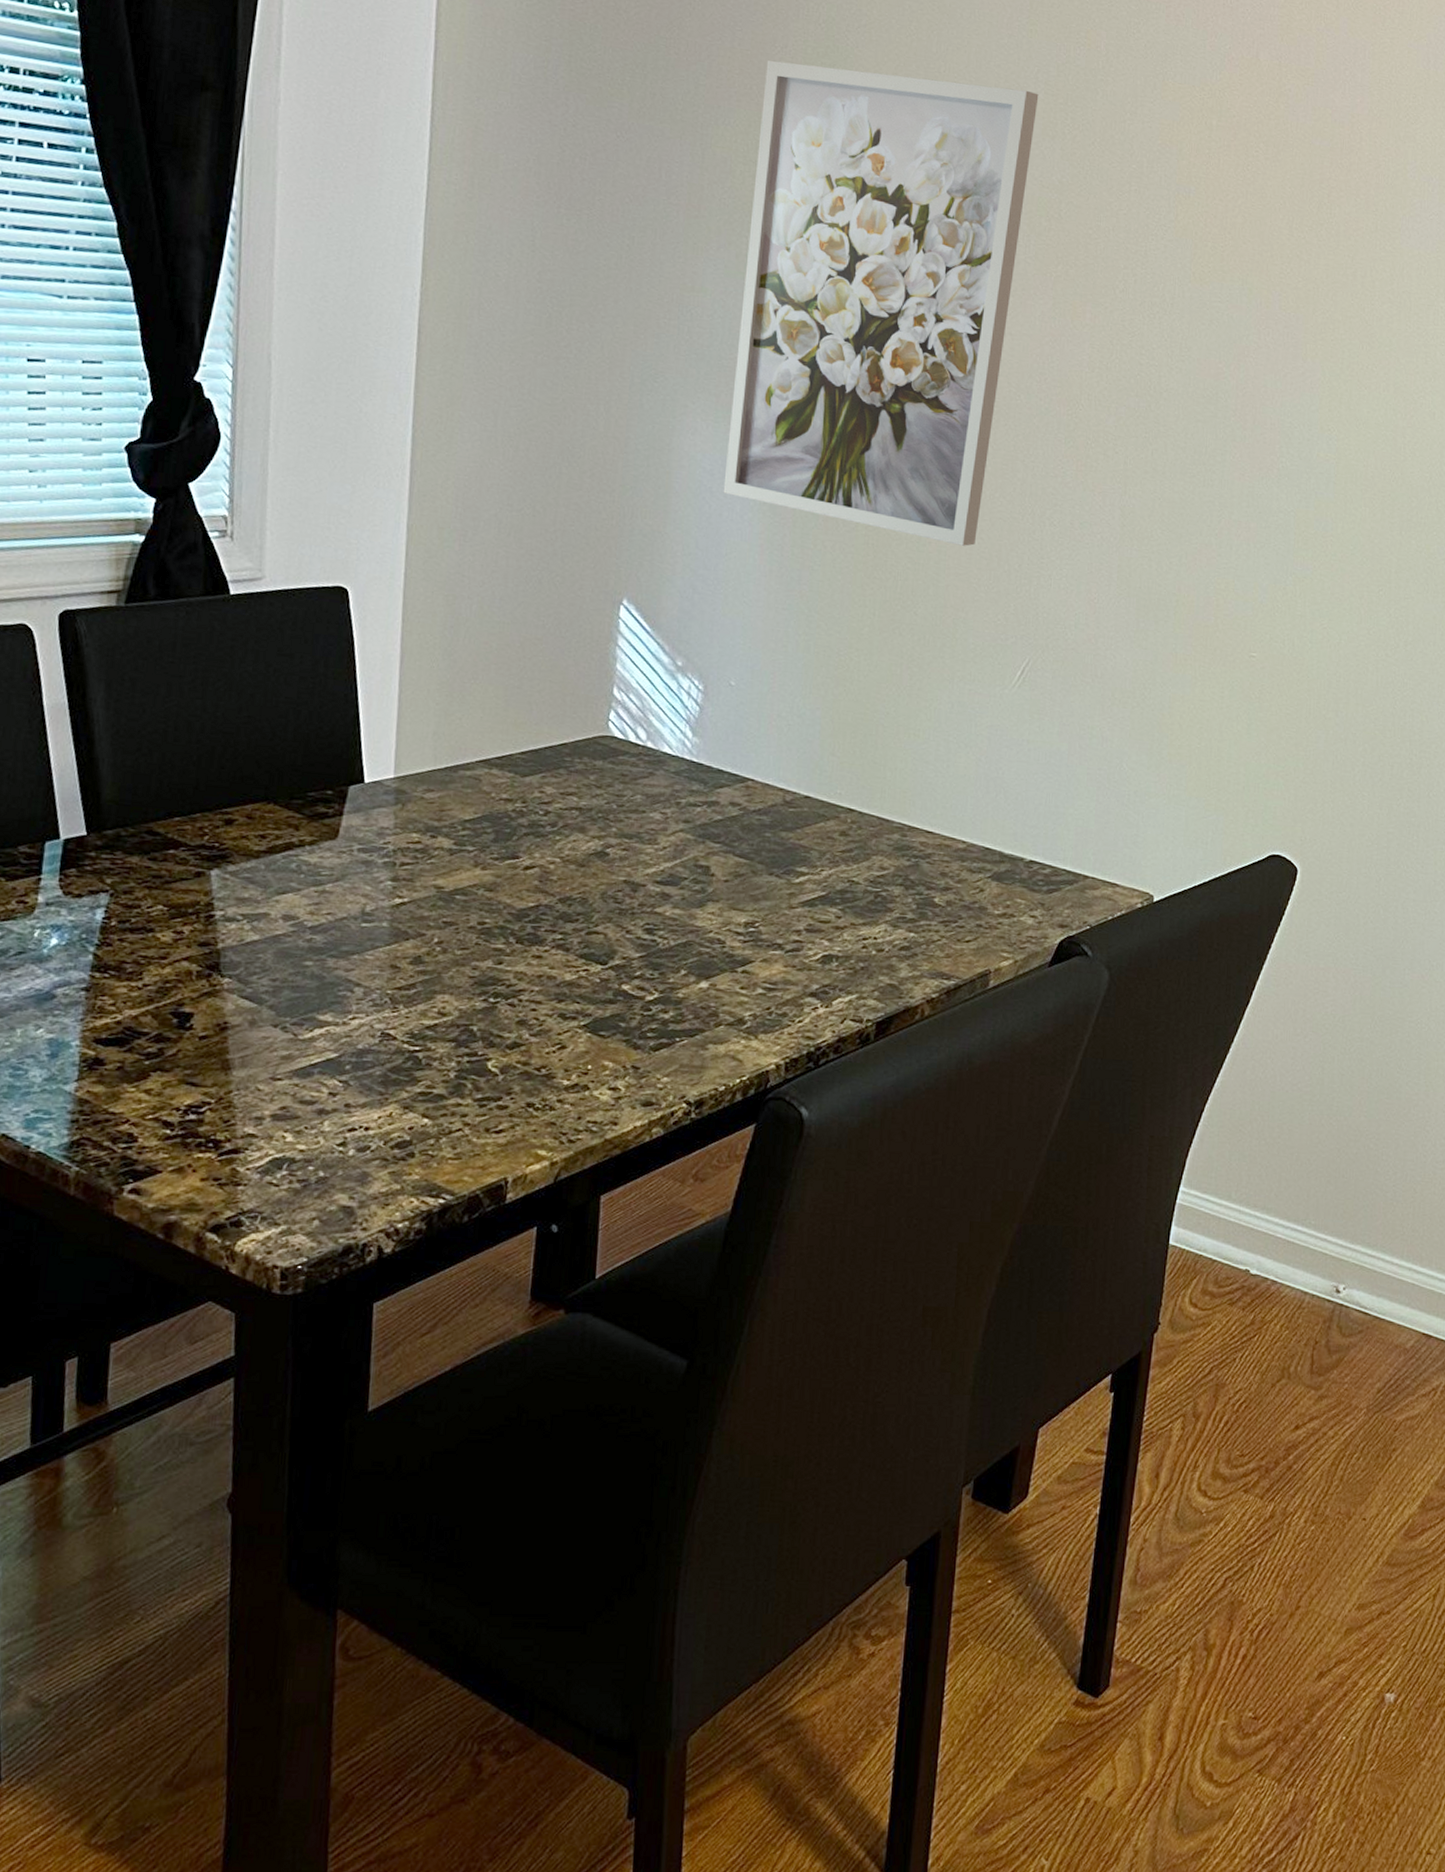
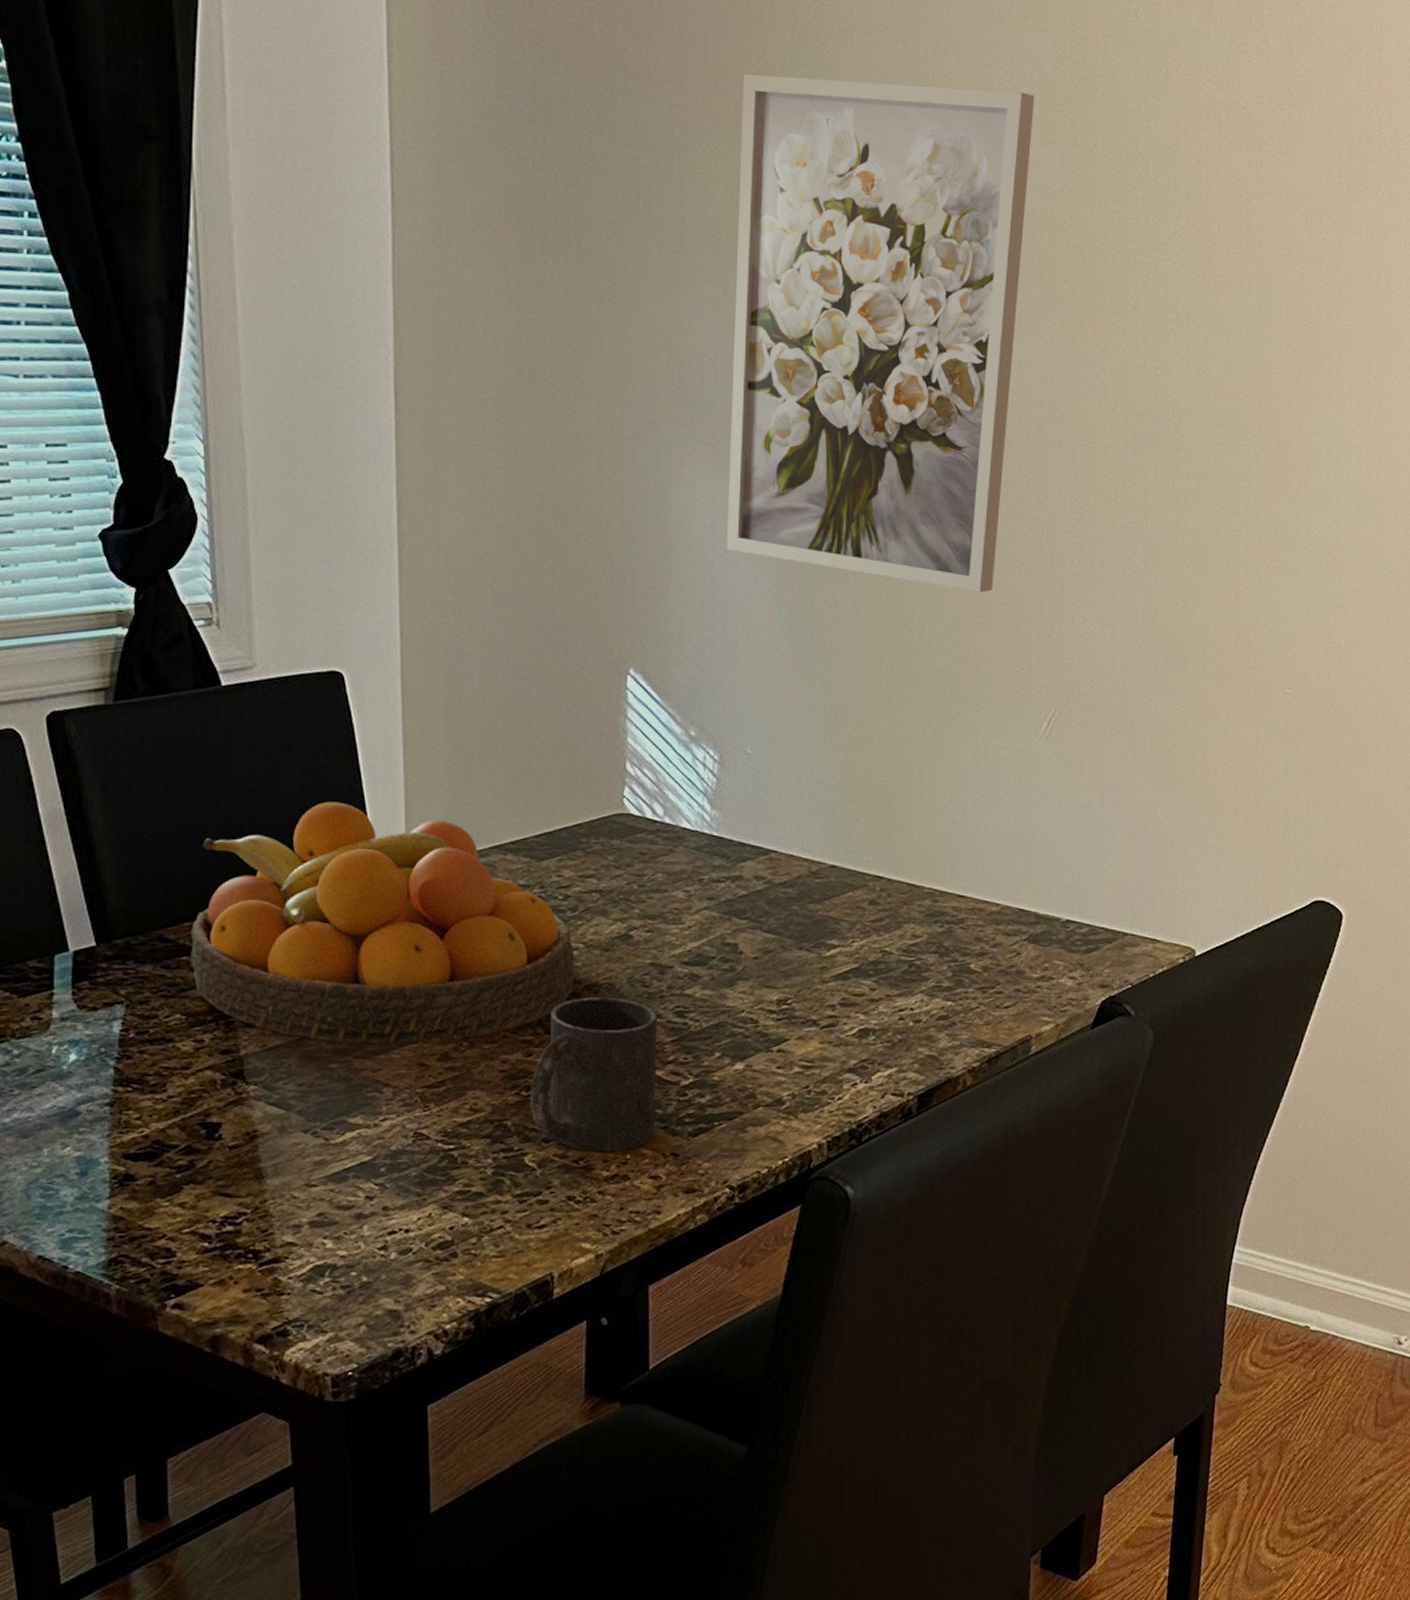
fruit bowl: none [177,709,551,947] -> present [191,801,574,1044]
mug: none [497,910,627,1062] -> present [530,997,657,1152]

